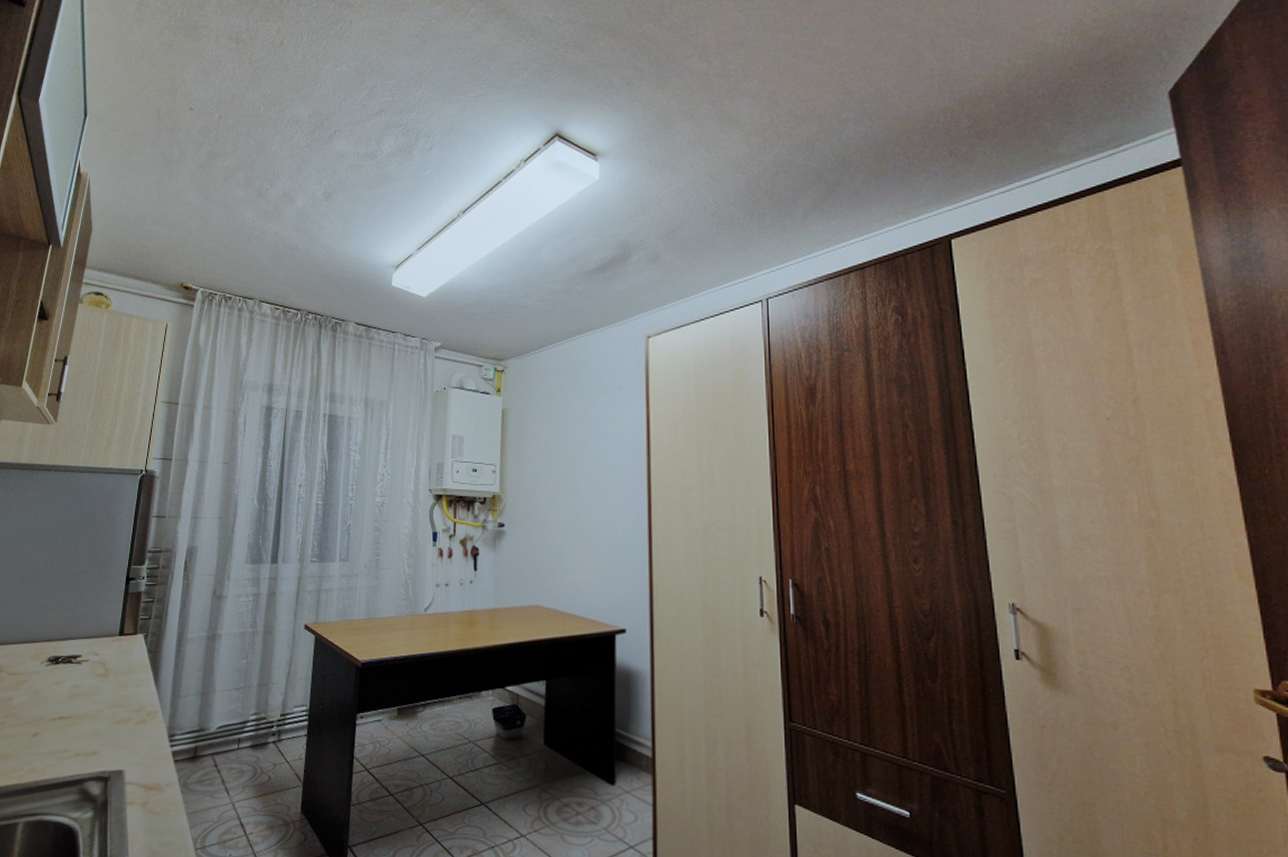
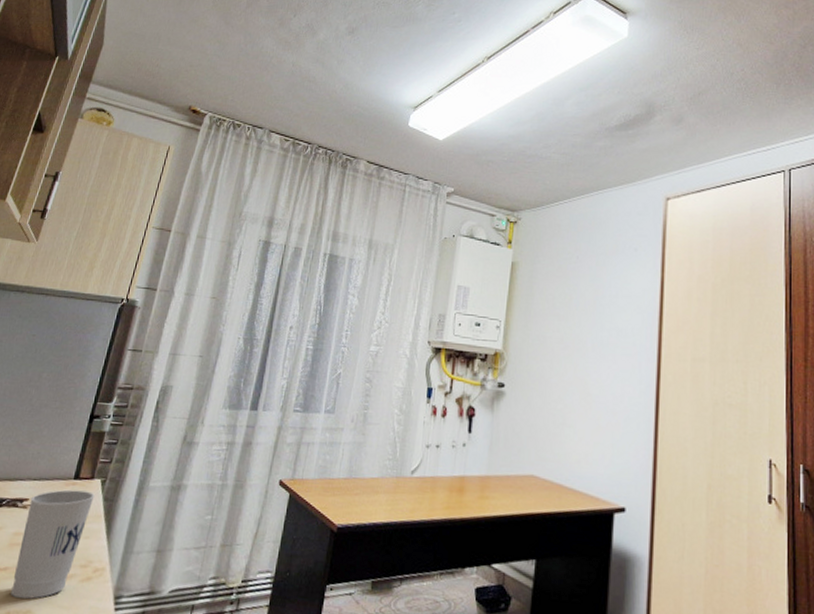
cup: none [77,645,140,742] -> present [11,489,95,600]

